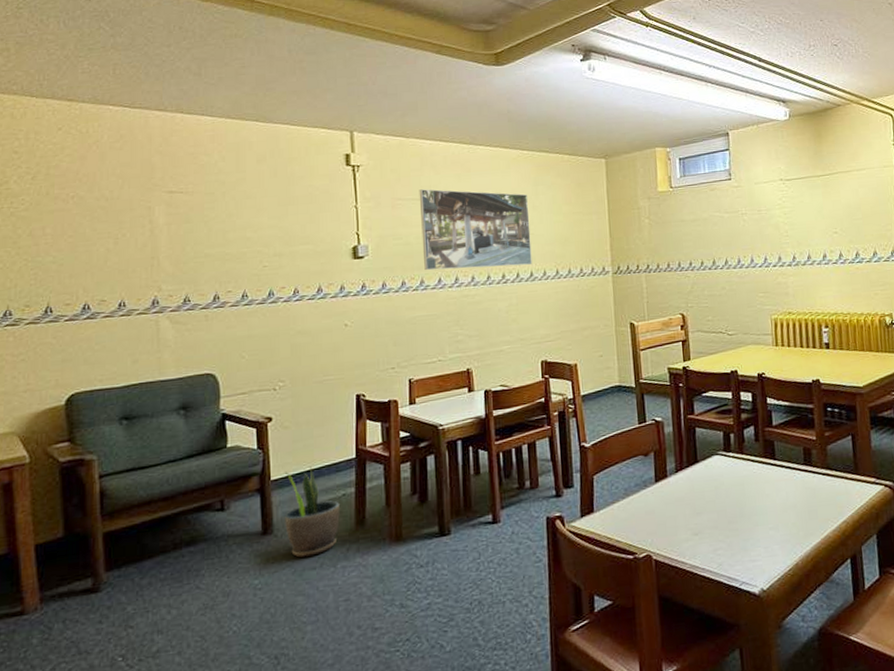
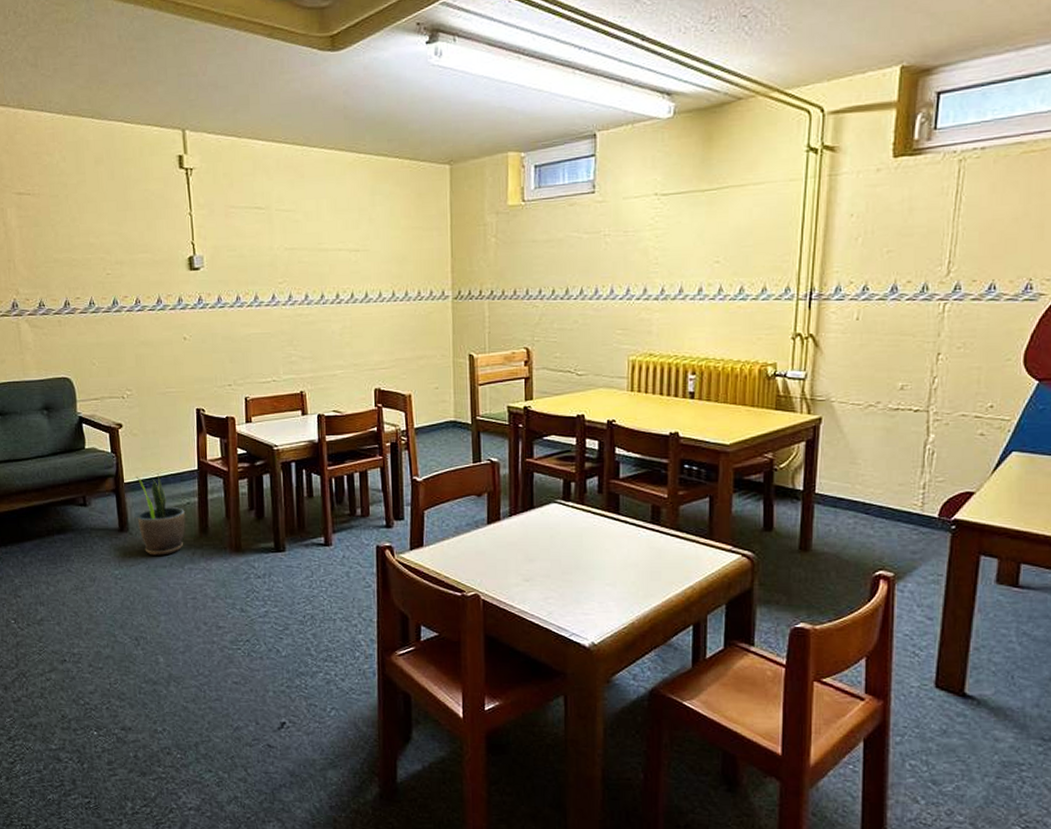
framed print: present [419,189,532,271] -> none [252,196,367,286]

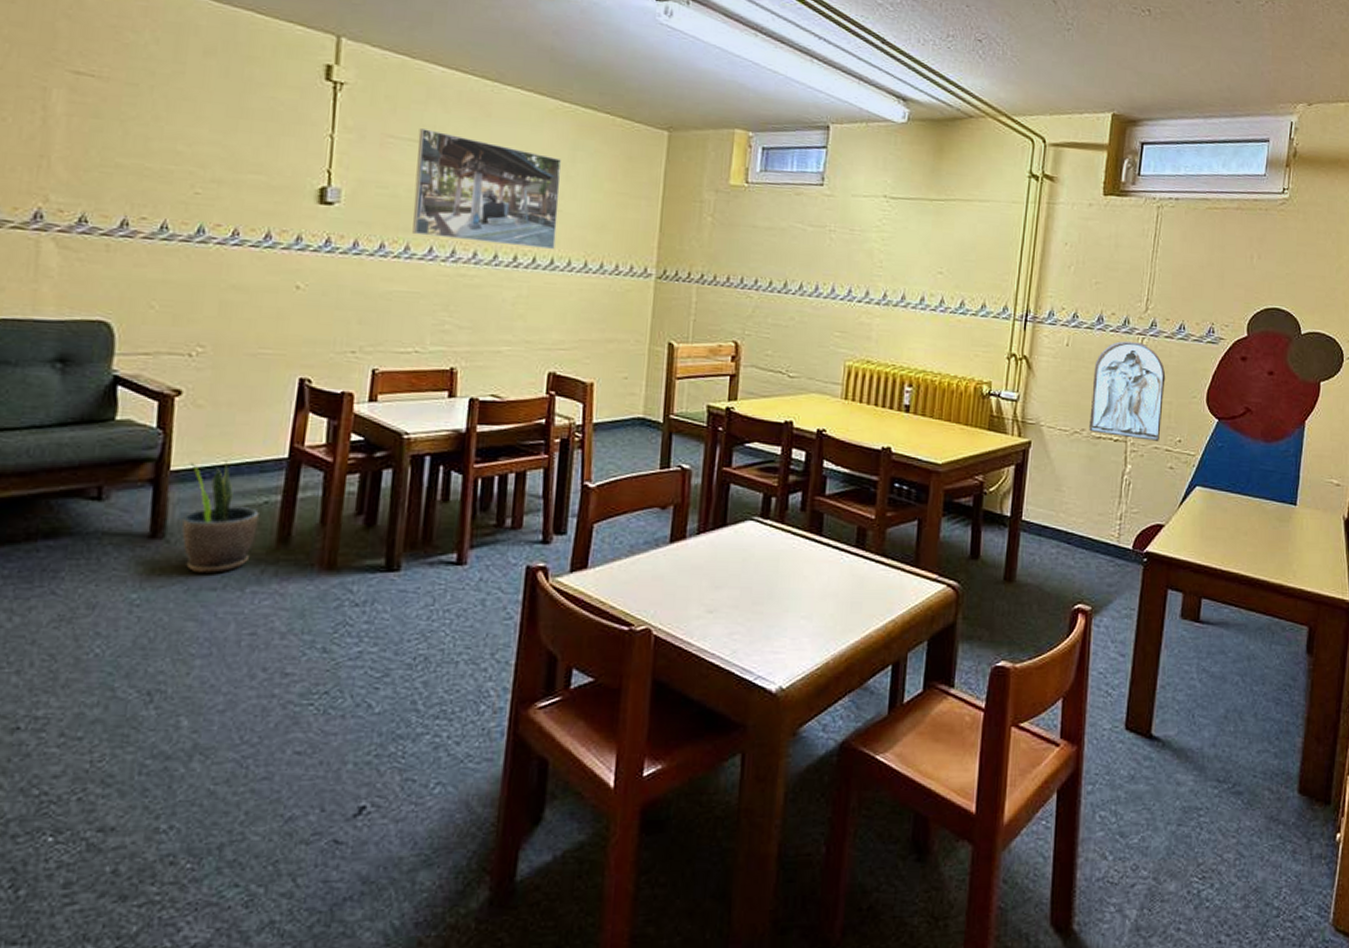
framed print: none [252,196,367,286] -> present [412,128,562,249]
bas-relief sculpture: none [885,308,973,409] -> present [1089,341,1166,441]

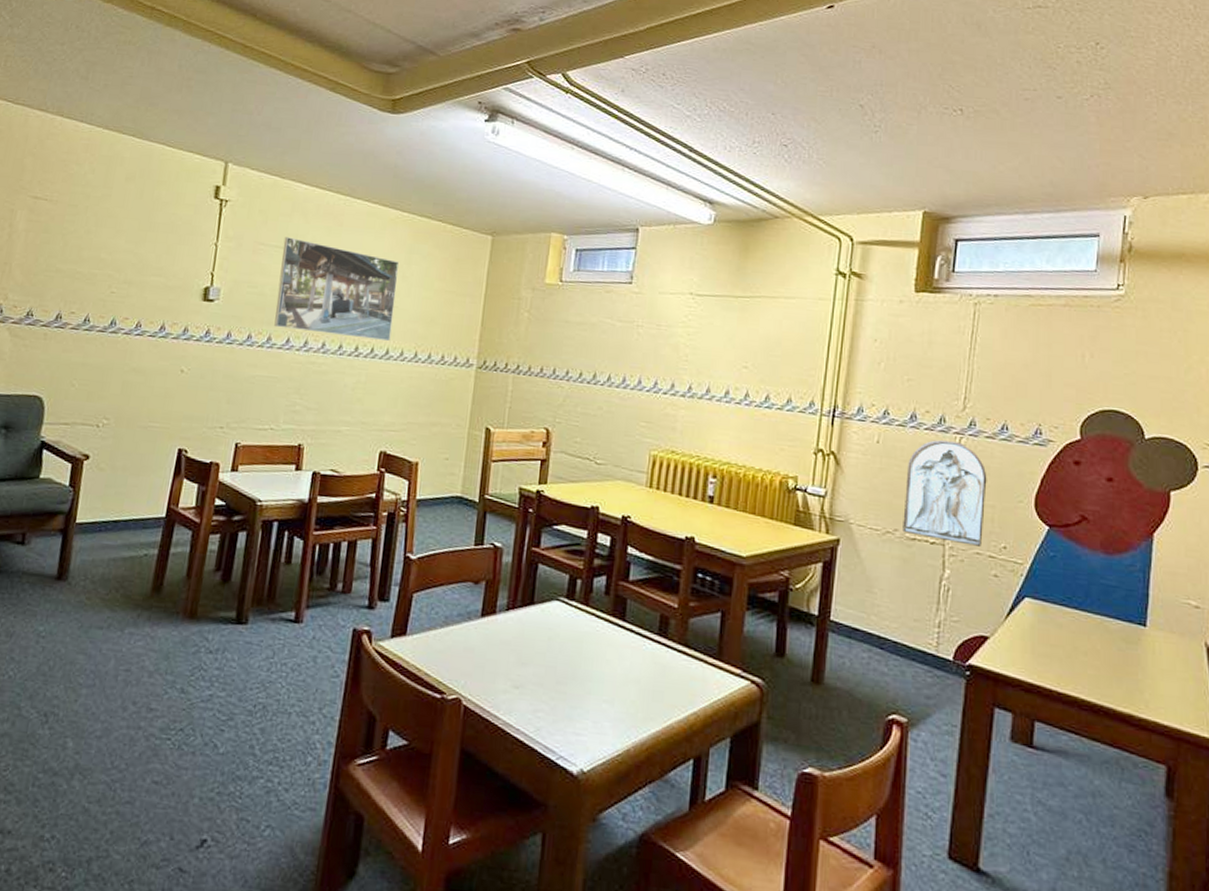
potted plant: present [182,460,259,573] -> none [80,517,140,614]

